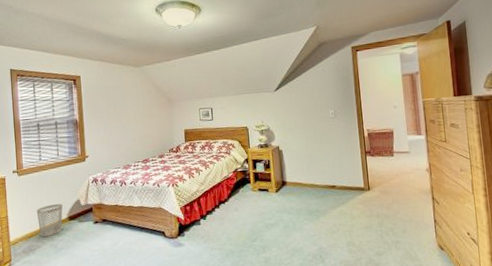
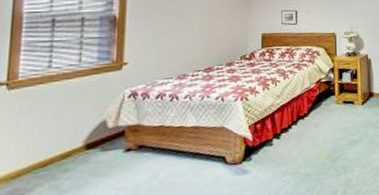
wastebasket: present [36,204,63,237] -> none [31,127,79,176]

